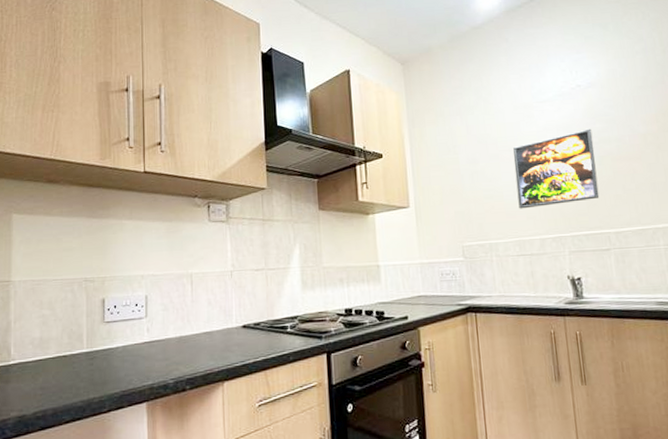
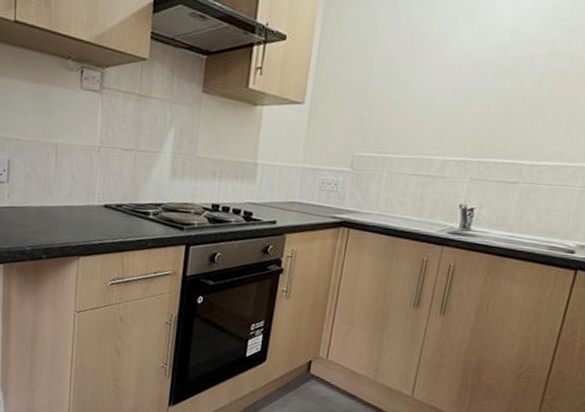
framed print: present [513,128,600,209] -> none [428,36,545,124]

